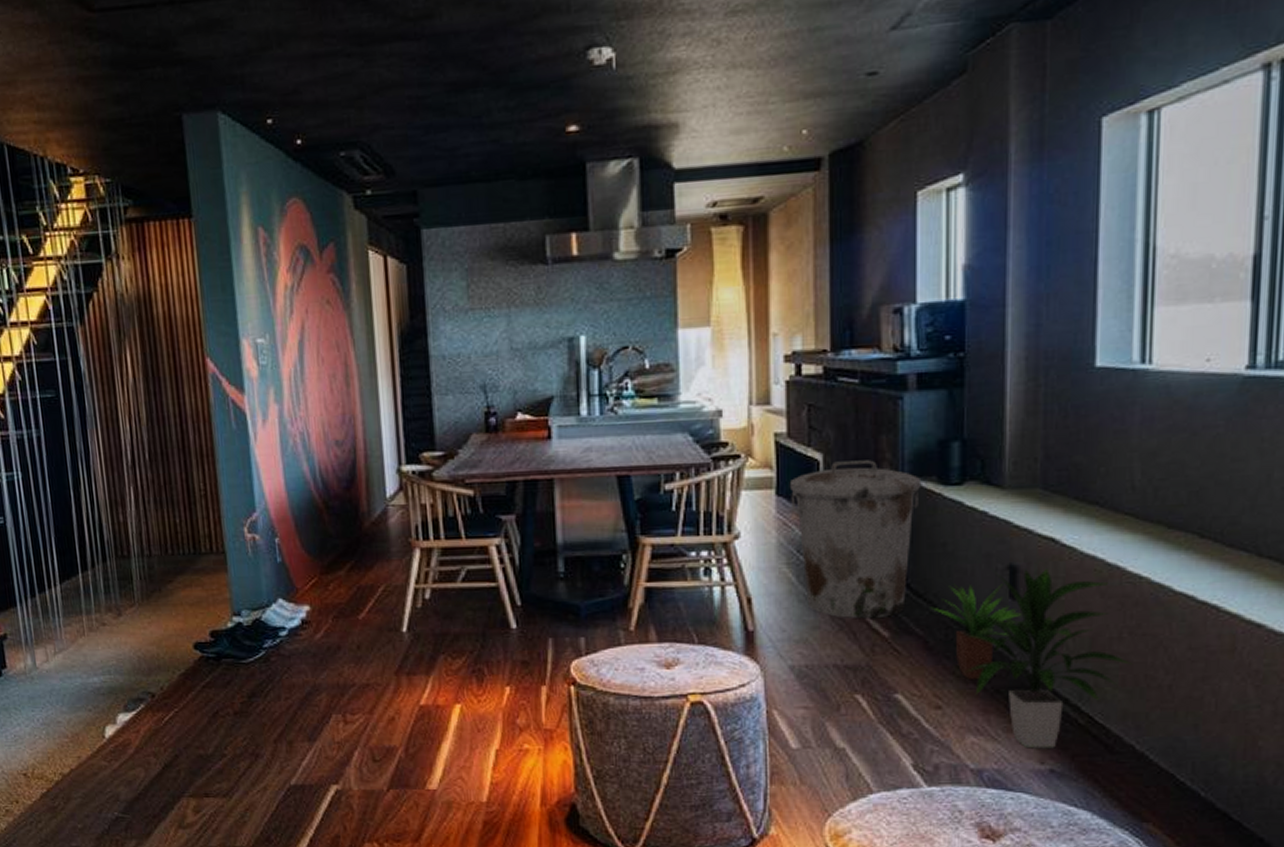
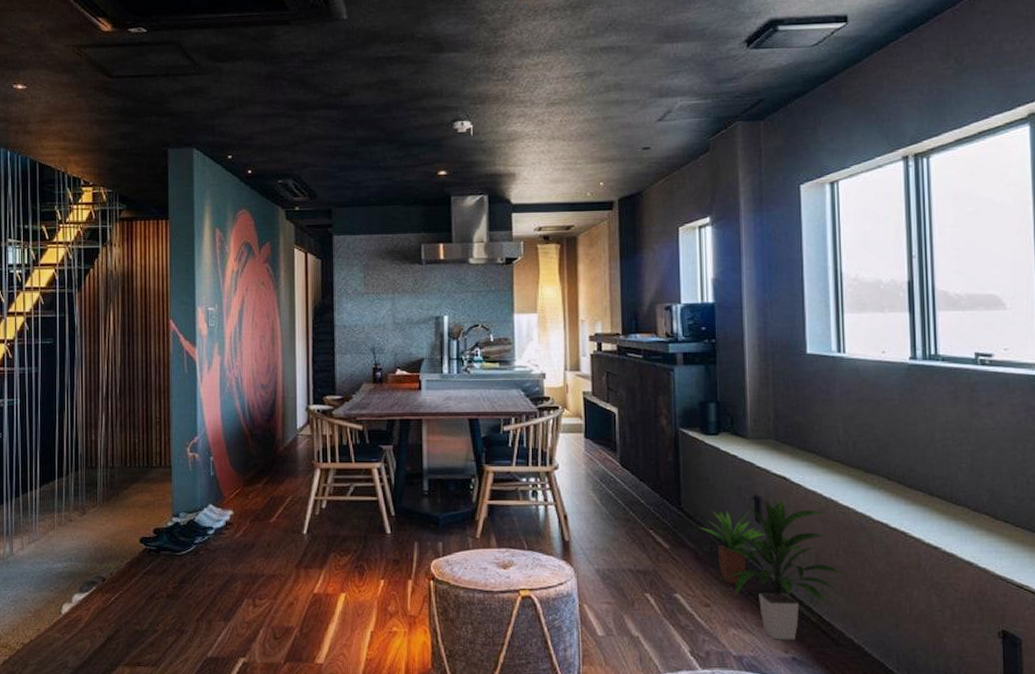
trash can: present [789,460,920,618] -> none [594,414,688,533]

